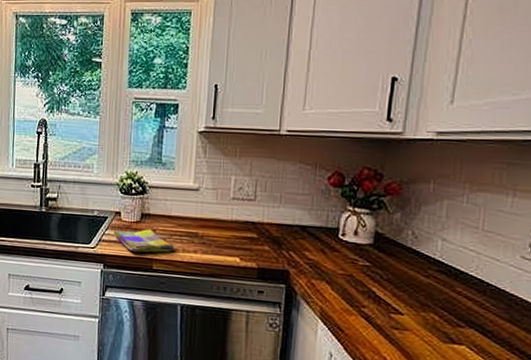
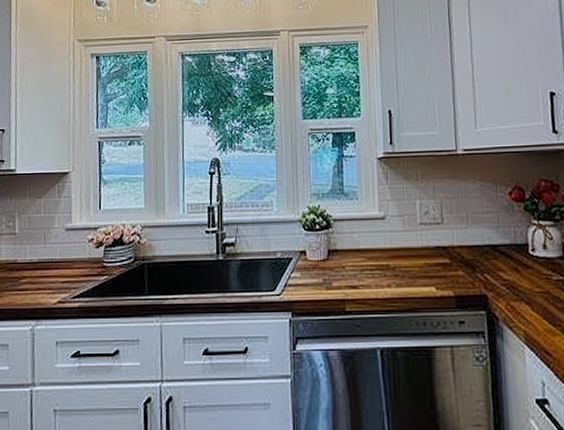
dish towel: present [115,229,175,253] -> none [301,267,367,295]

